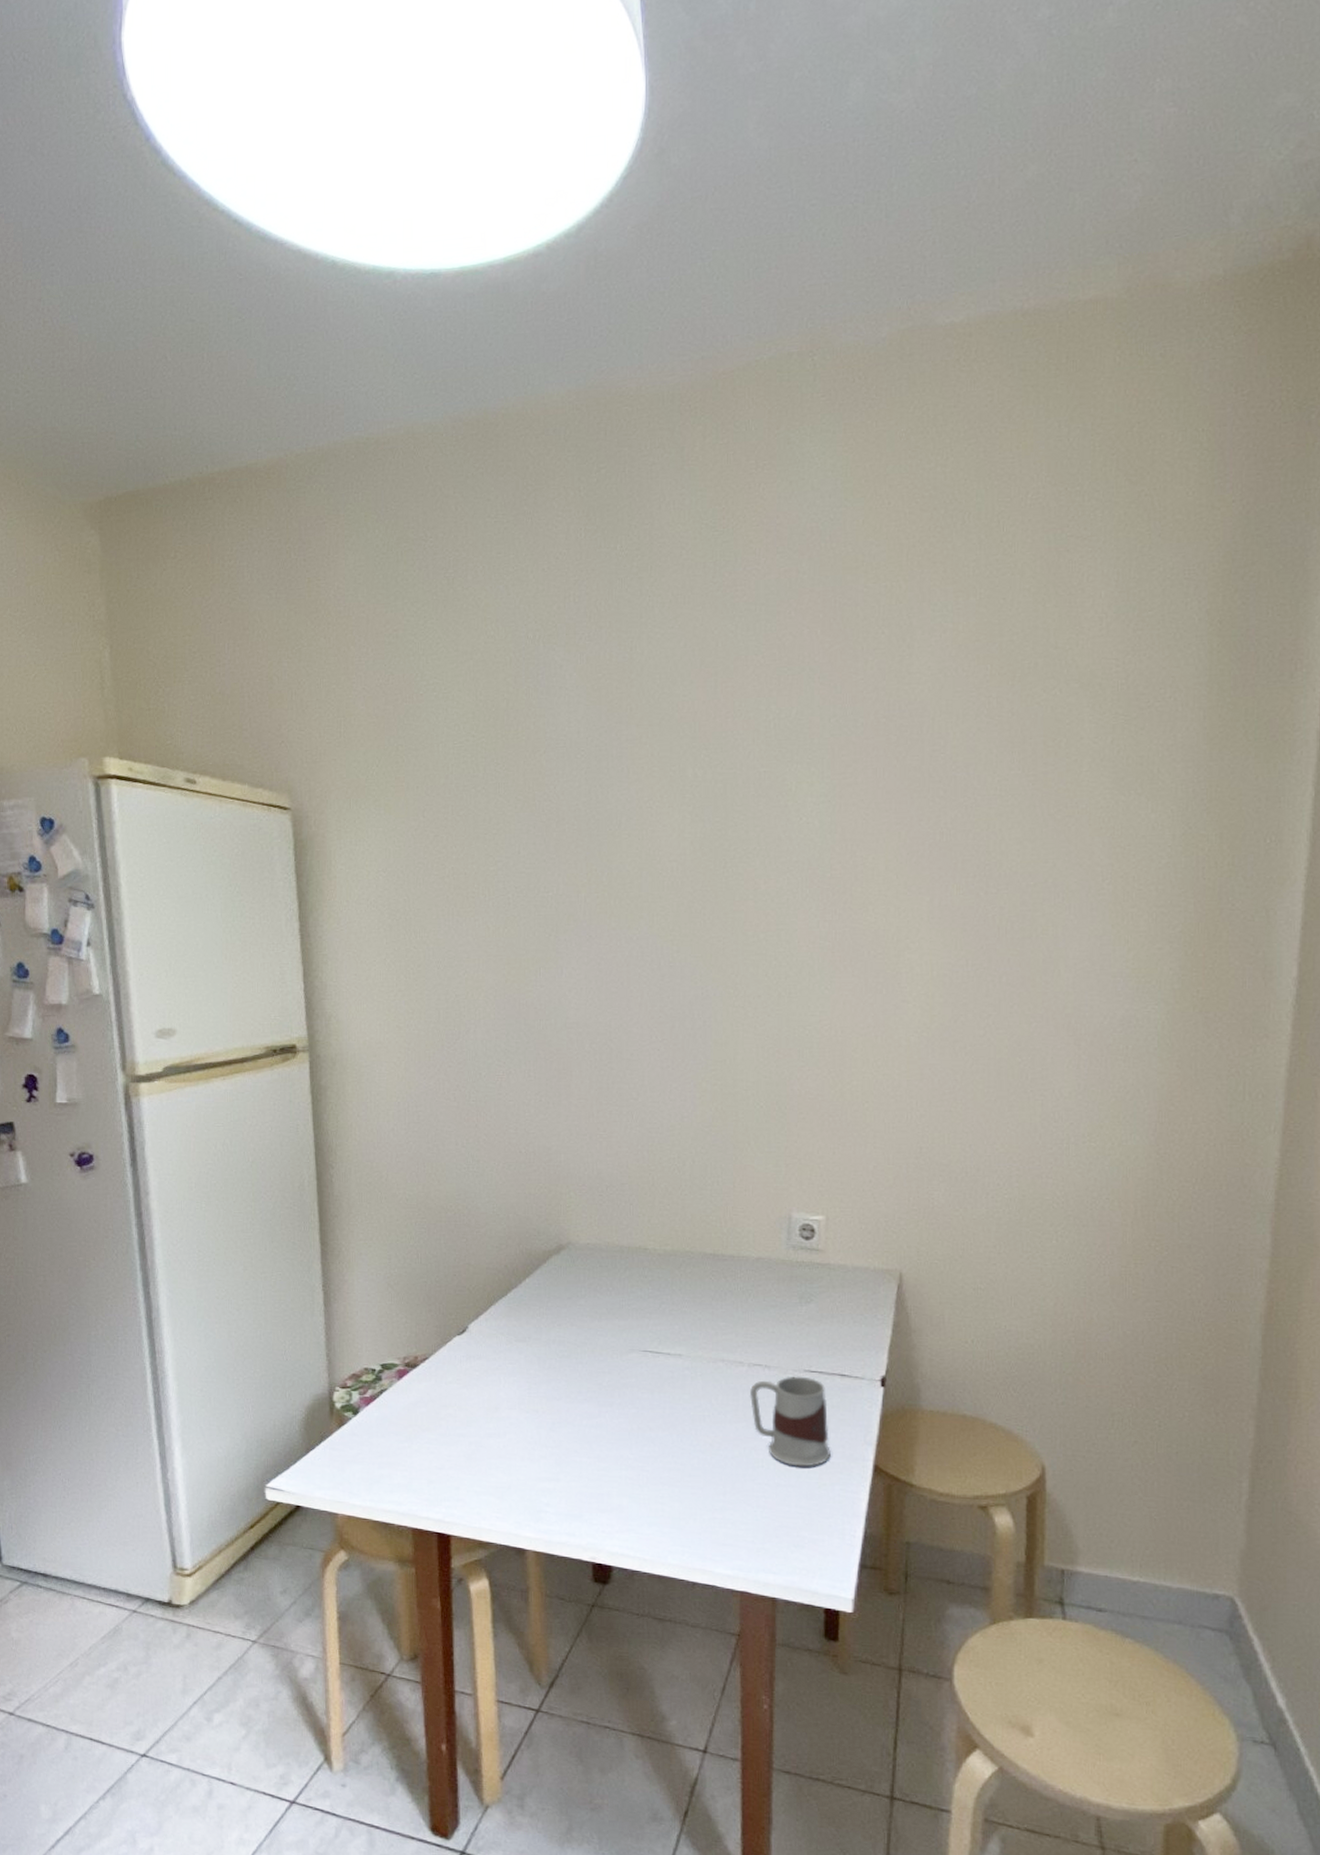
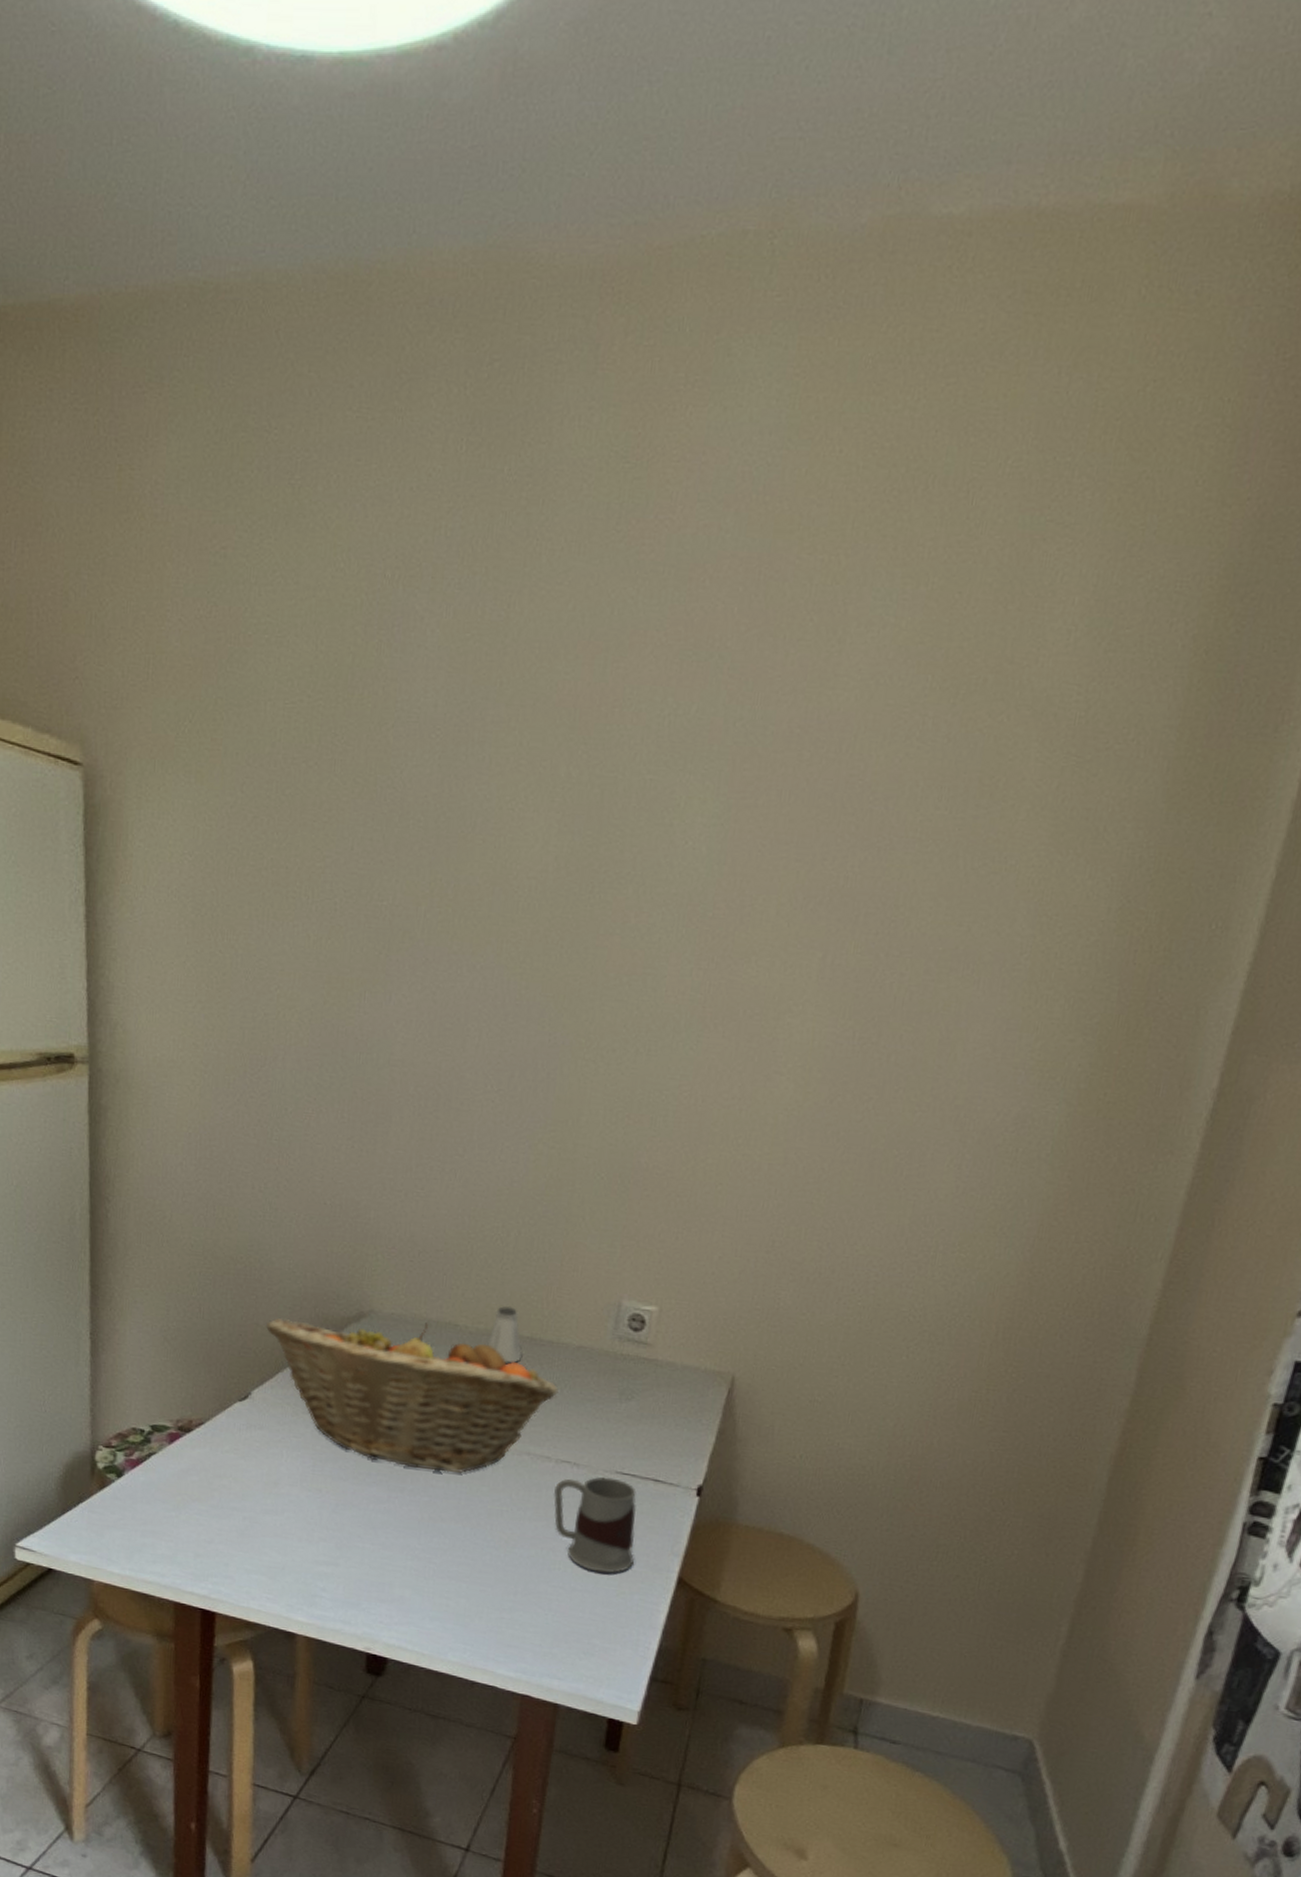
fruit basket: none [477,1249,744,1384] -> present [266,1318,559,1473]
saltshaker: none [675,1227,707,1279] -> present [487,1305,522,1364]

